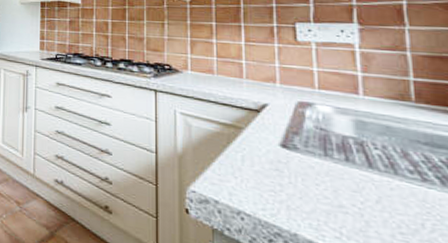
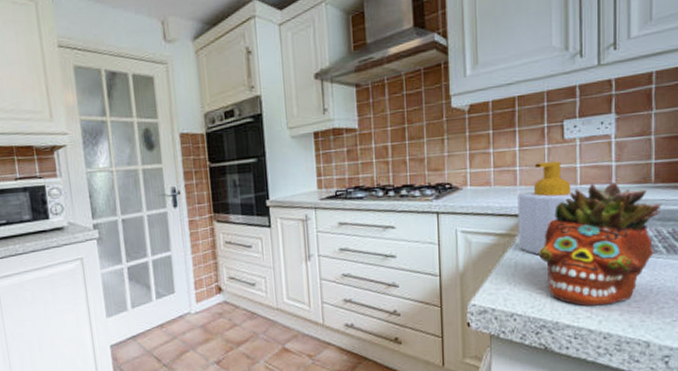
soap bottle: none [244,60,331,154] -> present [518,161,590,255]
succulent planter: none [269,90,429,230] -> present [538,182,662,306]

